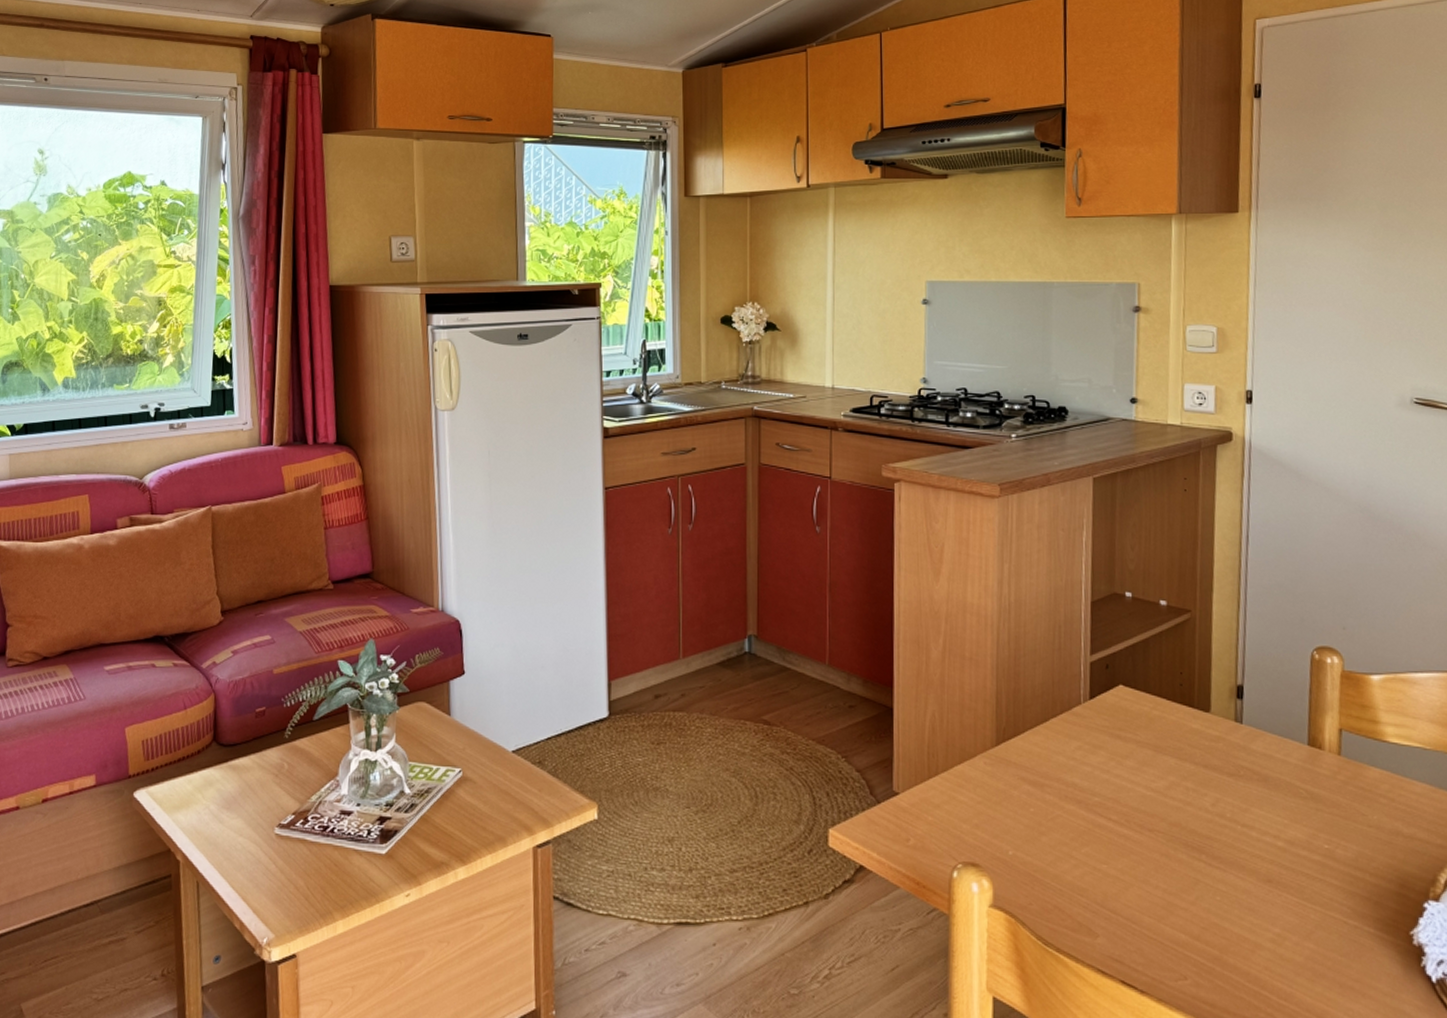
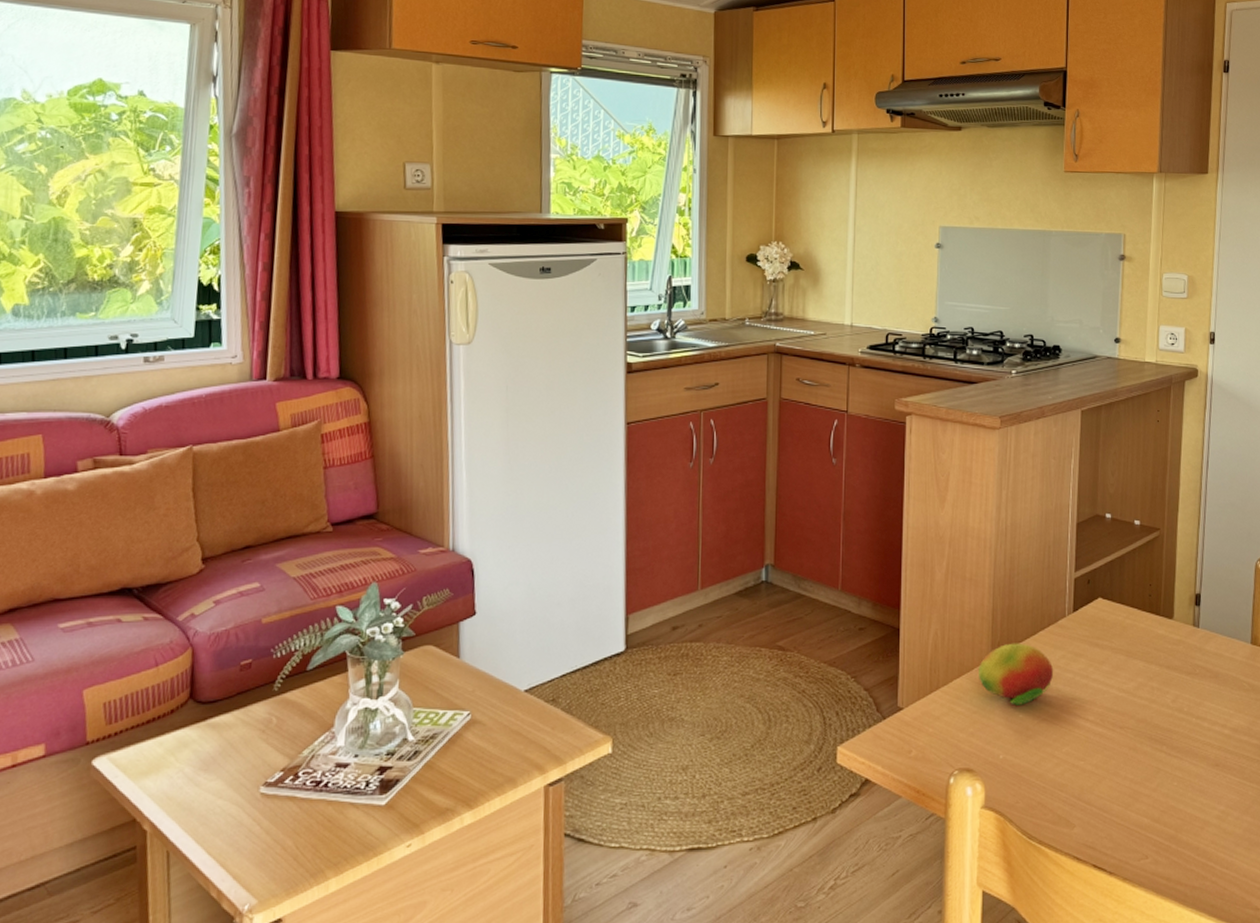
fruit: none [982,729,1069,798] -> present [979,643,1054,705]

